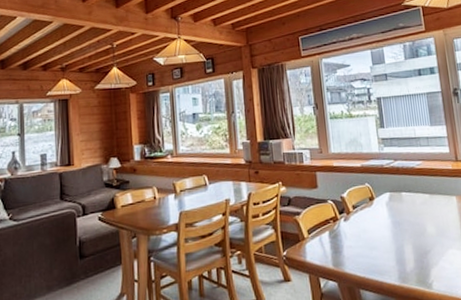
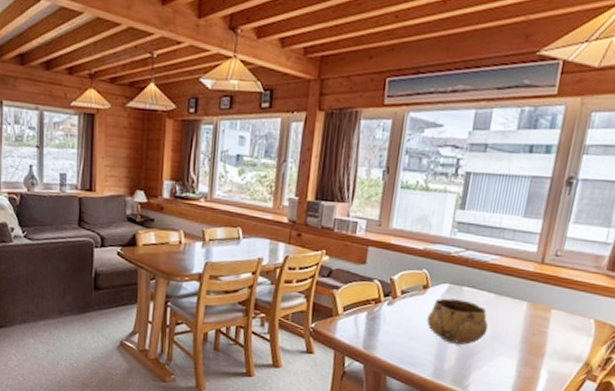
decorative bowl: none [380,204,433,246] -> present [426,298,489,345]

